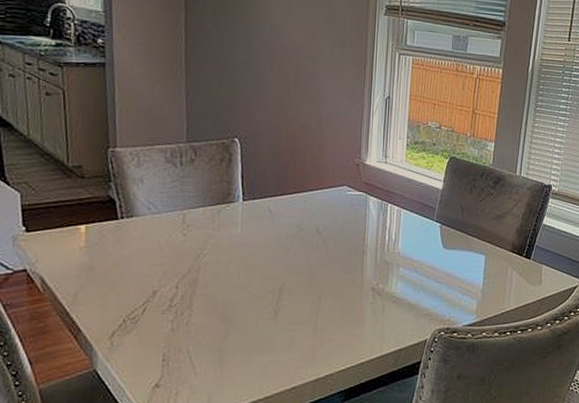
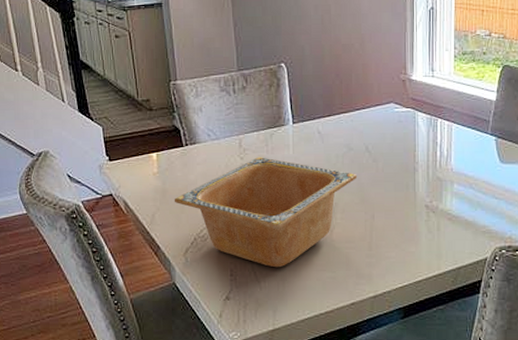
serving bowl: none [102,234,307,352] -> present [174,157,358,268]

